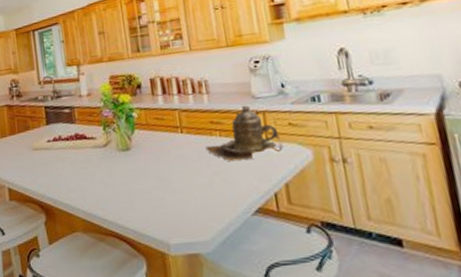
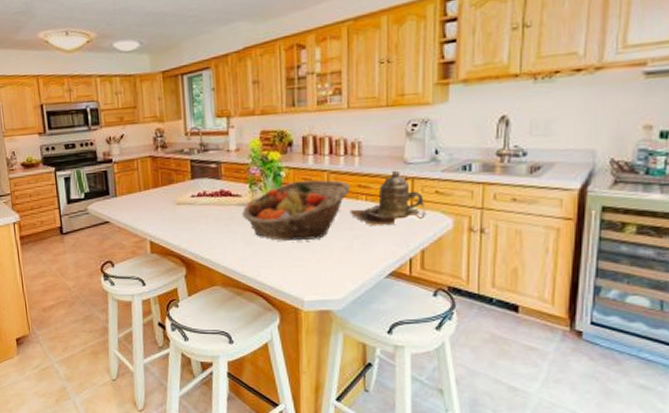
fruit basket: none [97,118,204,181] -> present [241,179,351,241]

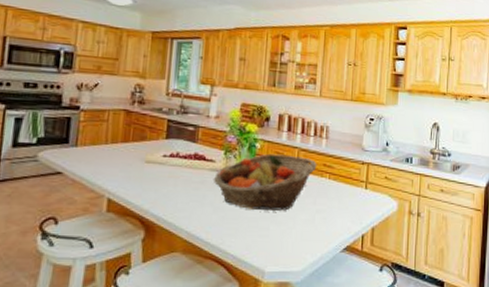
teapot: present [349,170,426,226] -> none [314,155,377,203]

